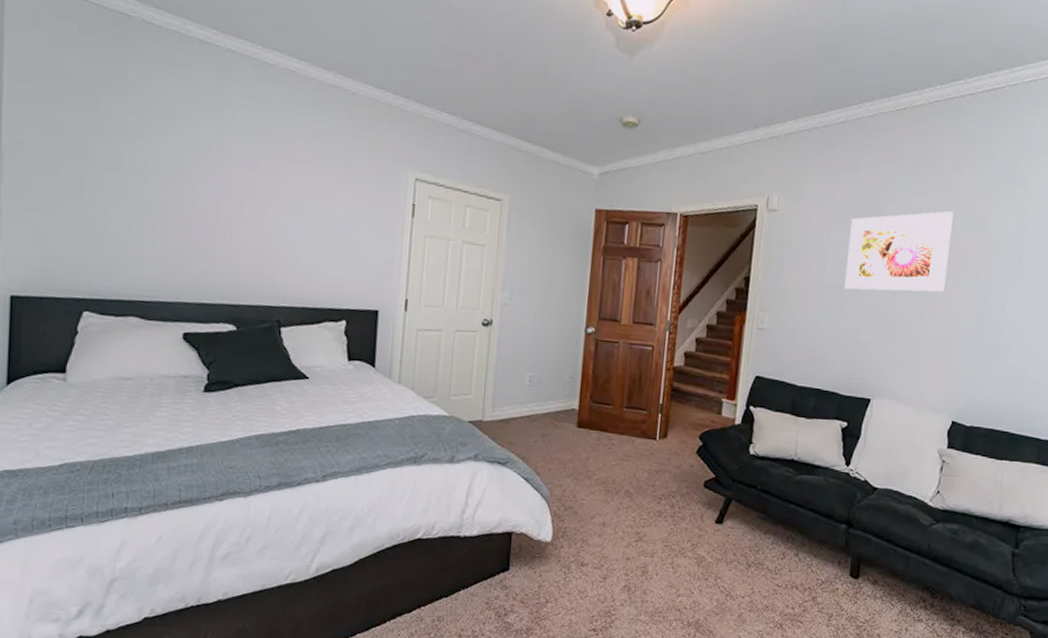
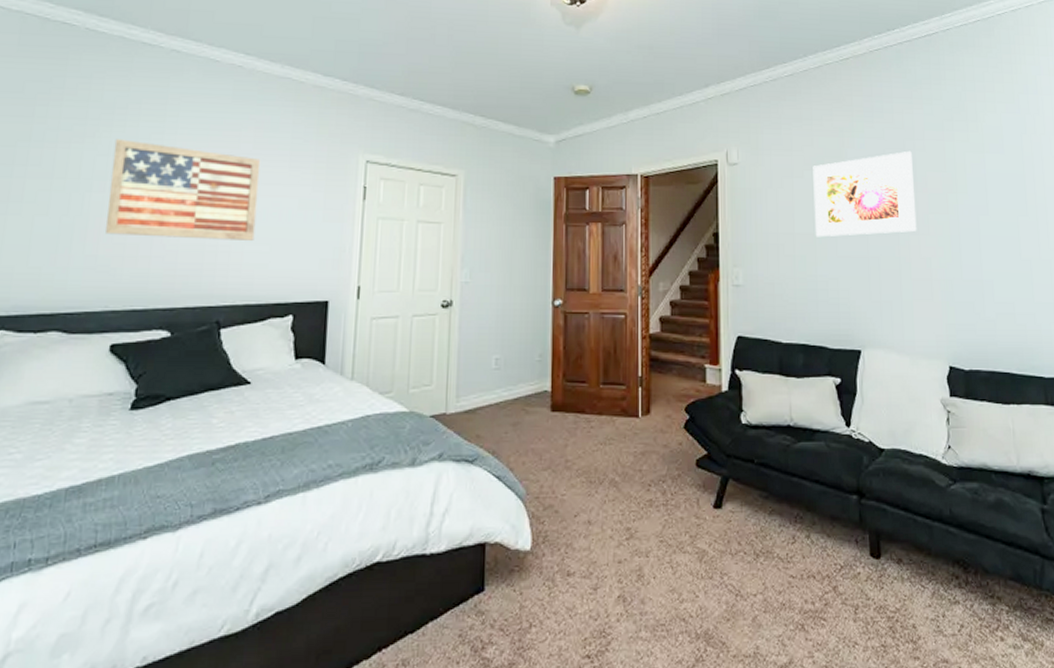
wall art: none [173,138,315,248] -> present [106,139,261,240]

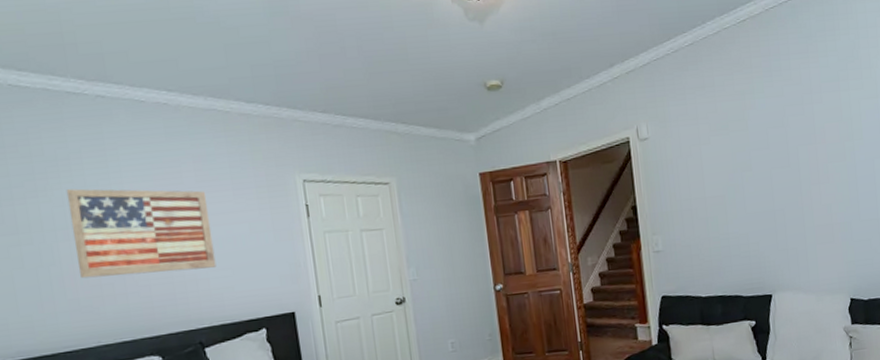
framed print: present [813,150,917,237] -> none [718,105,818,198]

